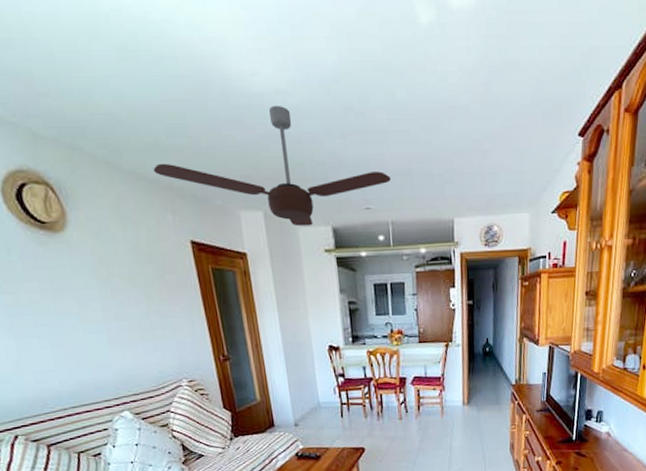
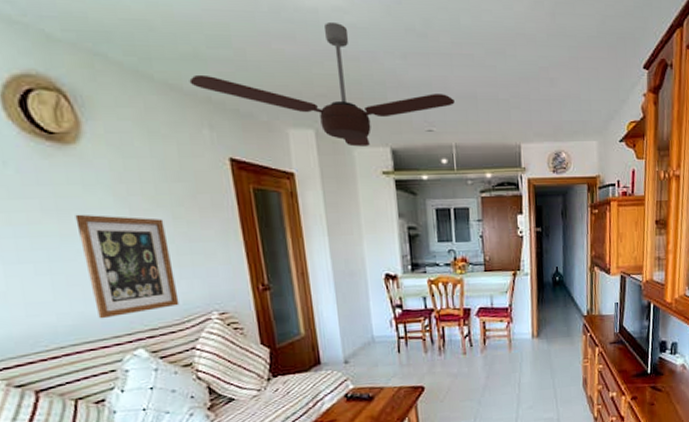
wall art: none [67,294,155,385] -> present [75,214,180,319]

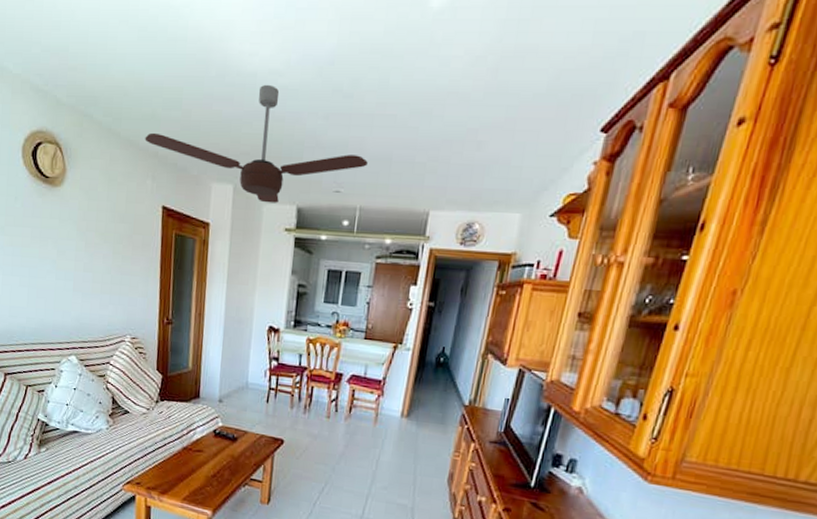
wall art: present [75,214,180,319] -> none [50,242,106,327]

